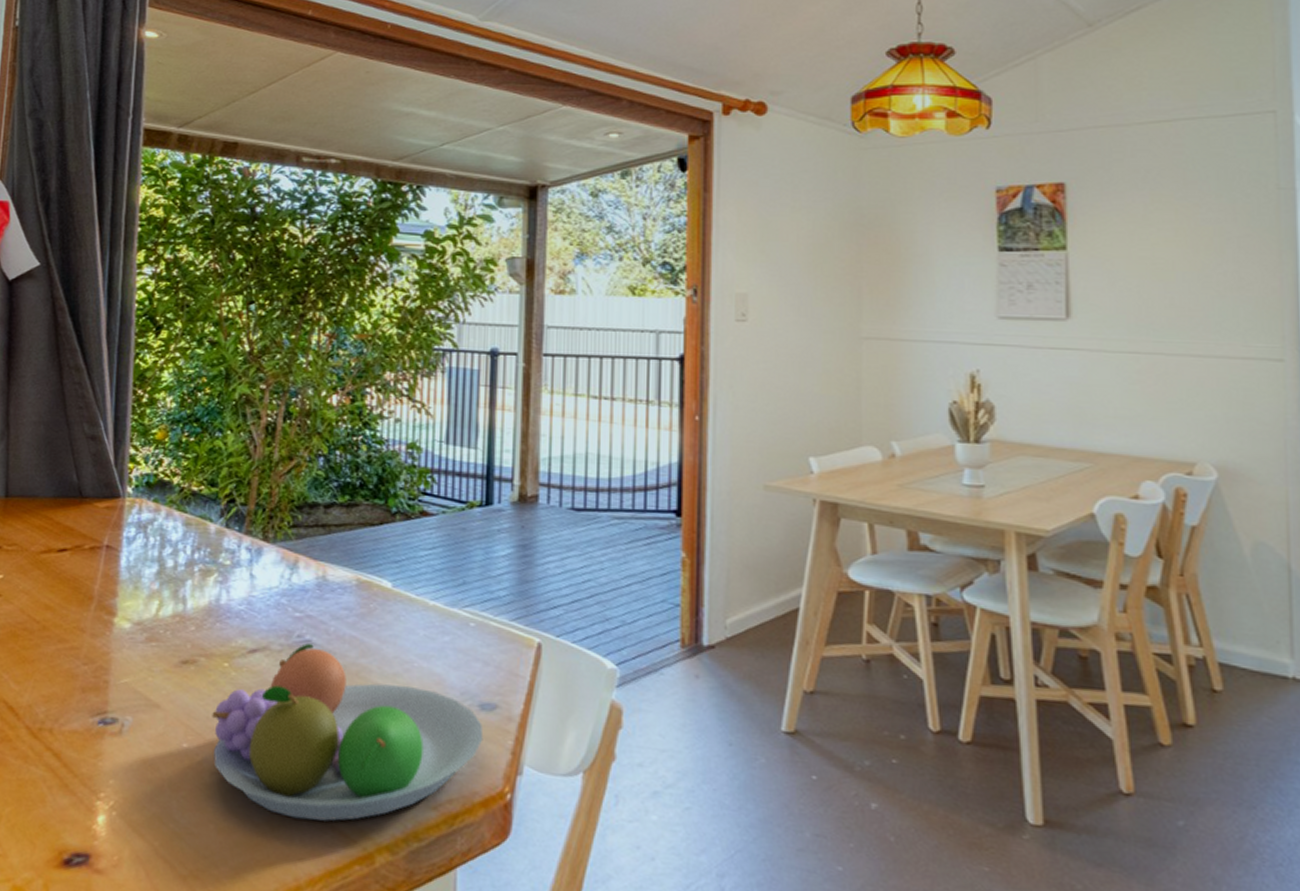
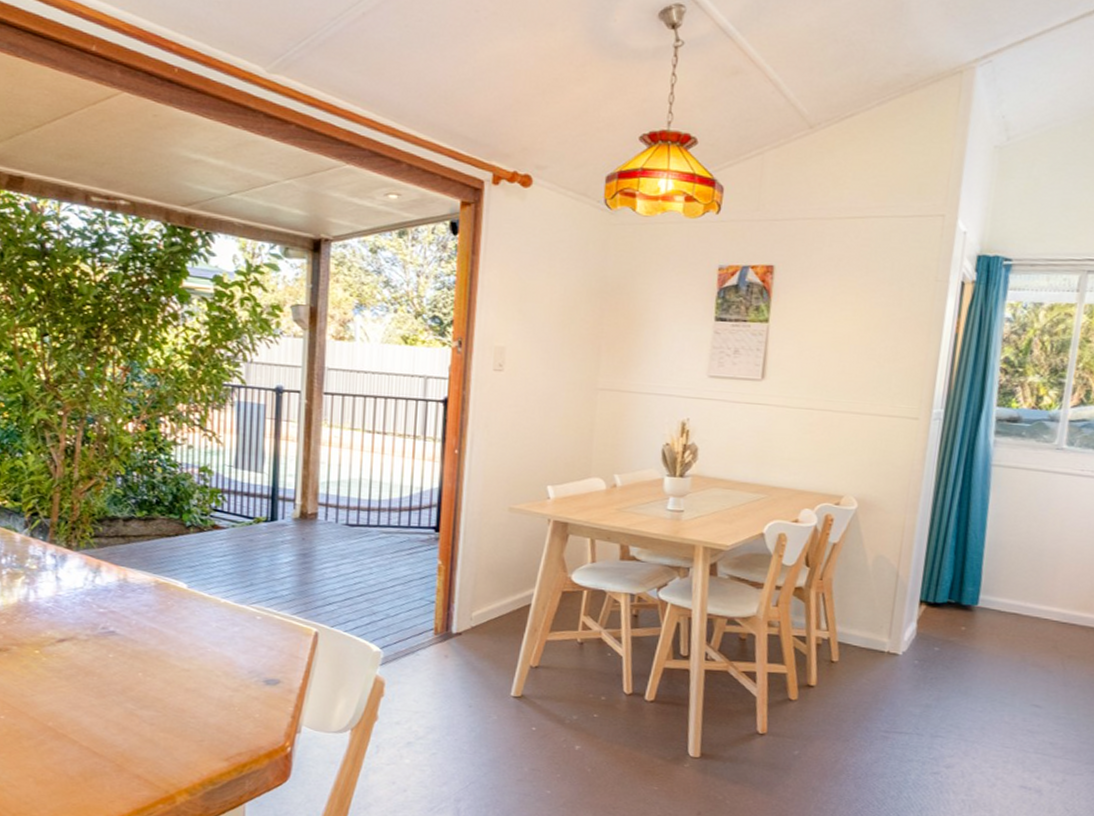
fruit bowl: present [212,643,484,822] -> none [26,634,268,773]

